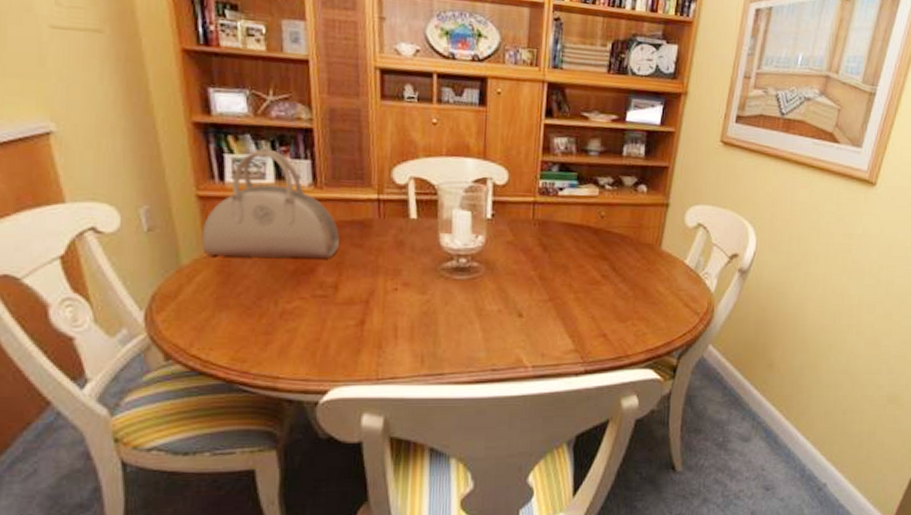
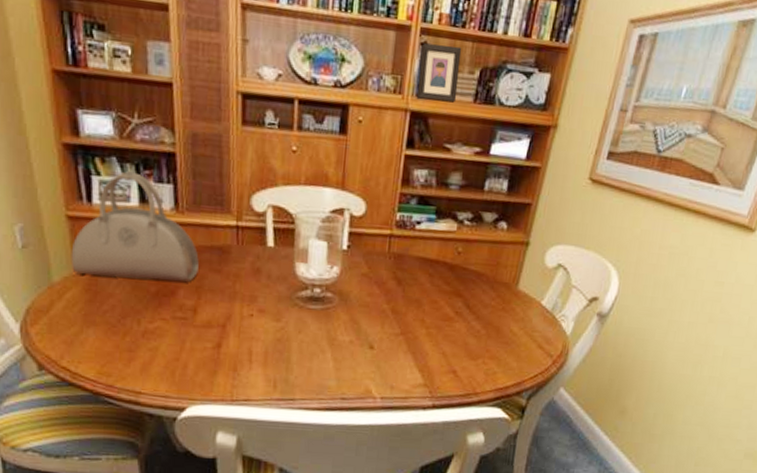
picture frame: none [552,19,594,74] -> present [416,43,462,103]

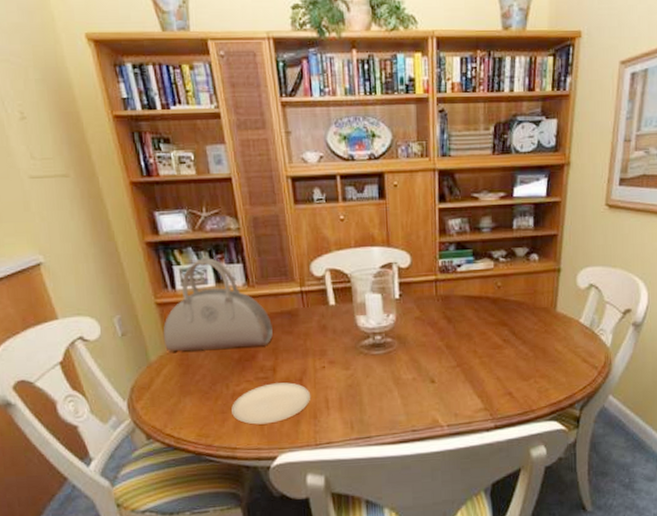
plate: none [140,325,232,371] -> present [231,382,310,425]
picture frame: present [416,43,462,103] -> none [440,108,477,159]

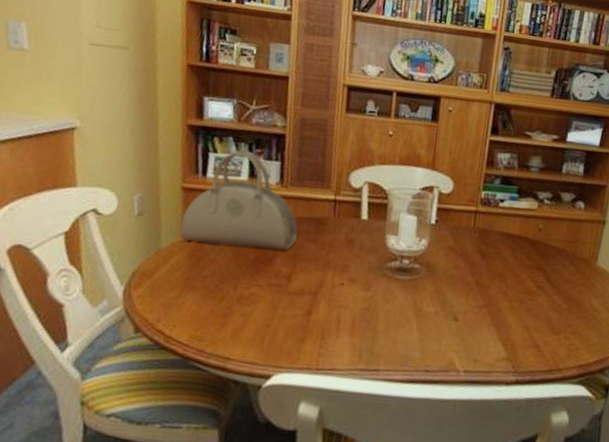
plate: present [231,382,310,425] -> none [233,292,322,337]

